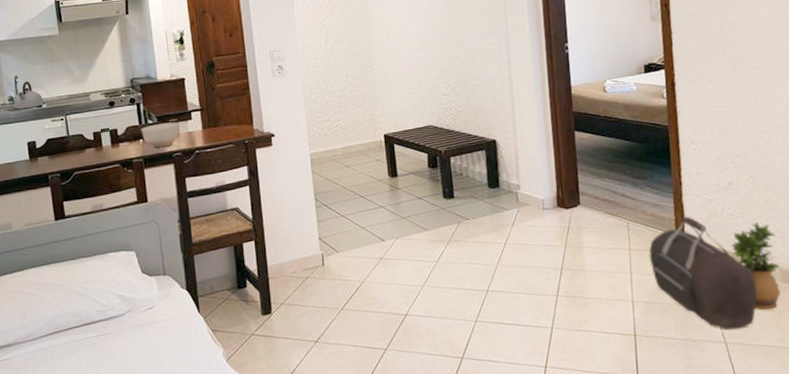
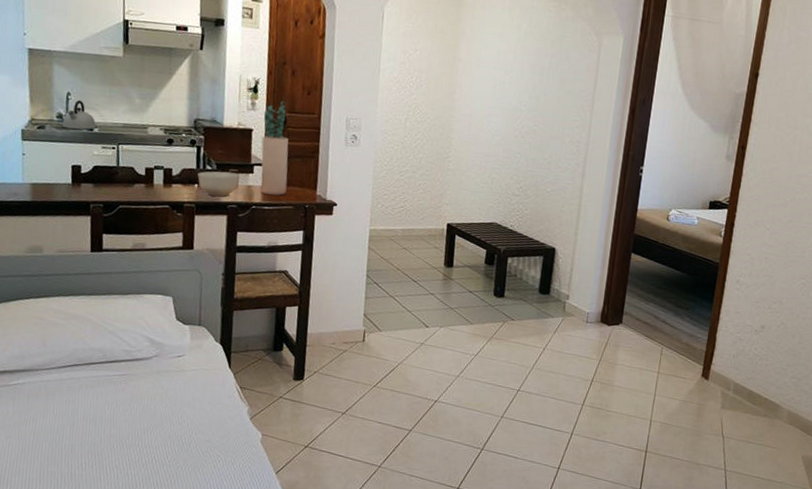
vase: none [192,42,225,138] -> present [261,96,289,196]
duffel bag: present [649,216,758,329] -> none [674,350,765,460]
potted plant: present [731,222,780,310] -> none [750,365,792,446]

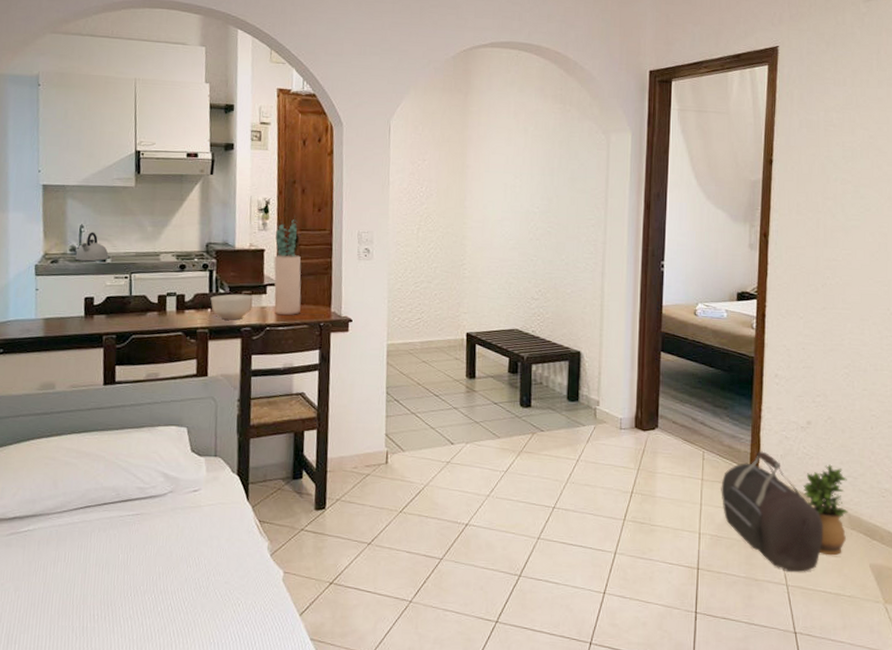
duffel bag: none [674,350,765,460] -> present [721,451,823,572]
potted plant: none [750,365,792,446] -> present [802,464,848,555]

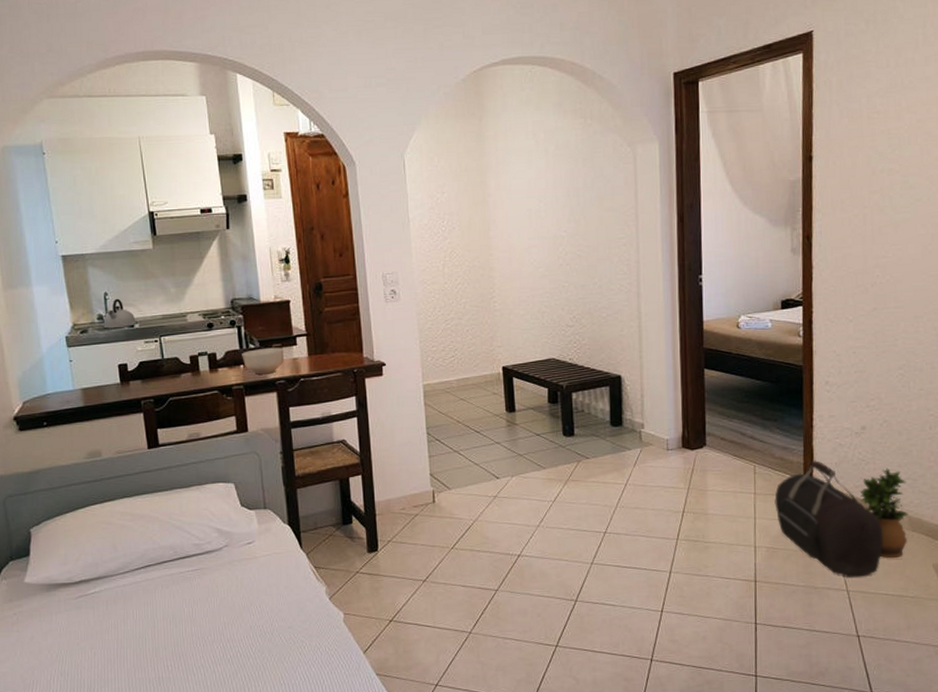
vase: present [274,215,301,316] -> none [298,262,332,366]

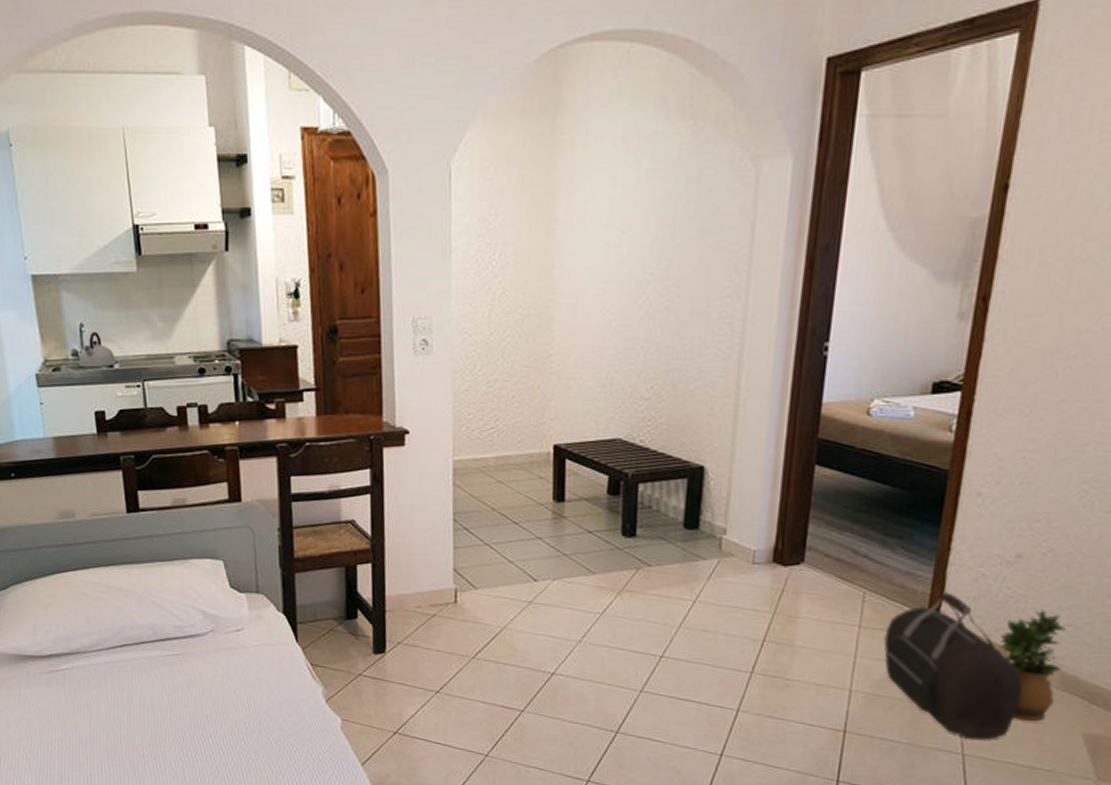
bowl: present [242,347,284,375] -> none [237,402,287,435]

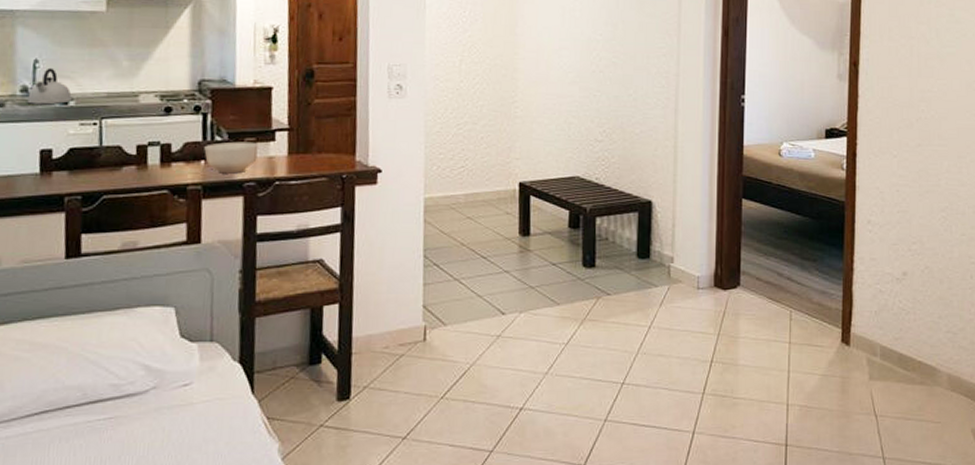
bowl: none [237,402,287,435] -> present [204,141,258,174]
duffel bag: present [884,592,1024,740] -> none [810,308,922,442]
potted plant: present [1000,609,1066,721] -> none [899,319,948,421]

